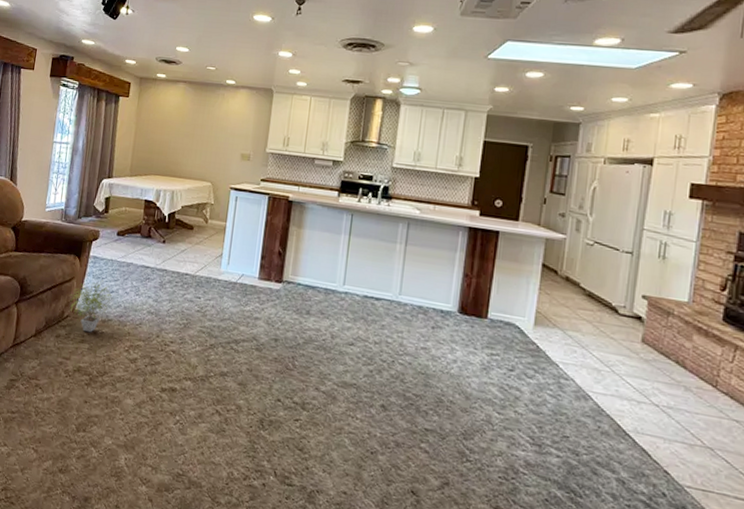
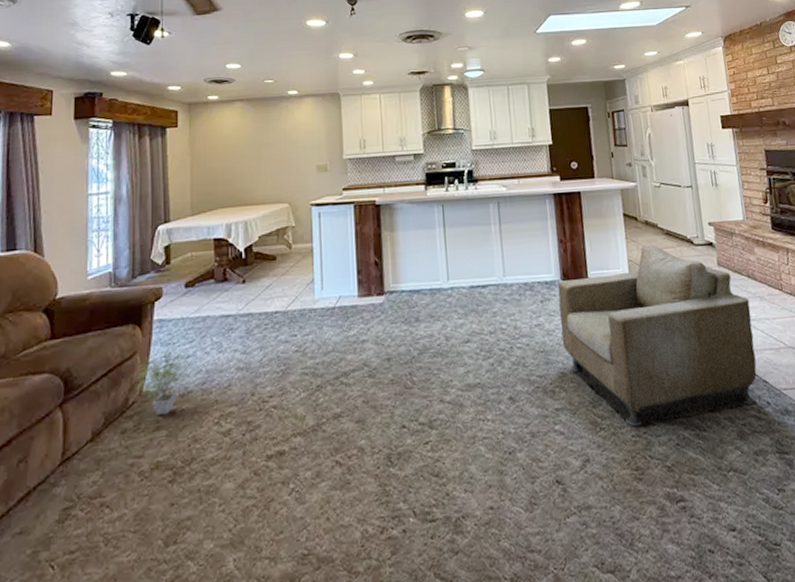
armchair: none [445,300,670,492] -> present [558,244,758,427]

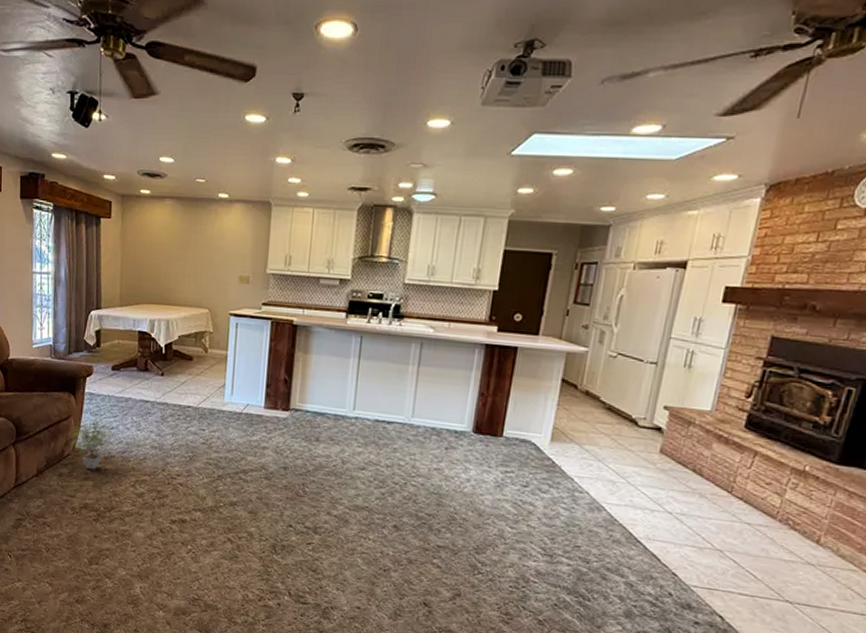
armchair: present [558,244,758,427] -> none [458,415,685,592]

